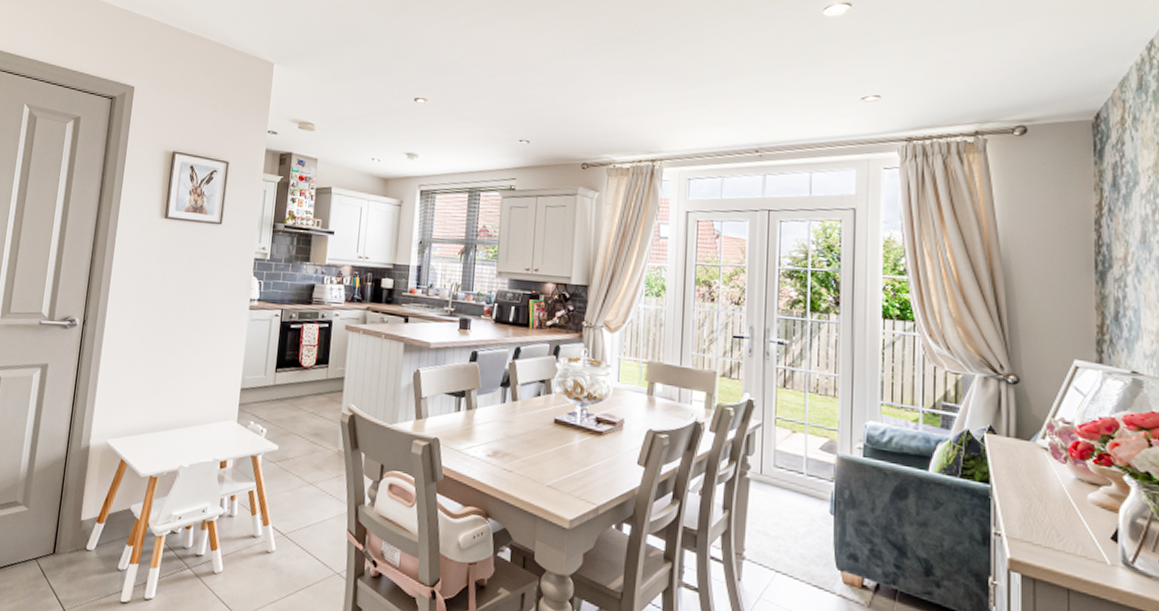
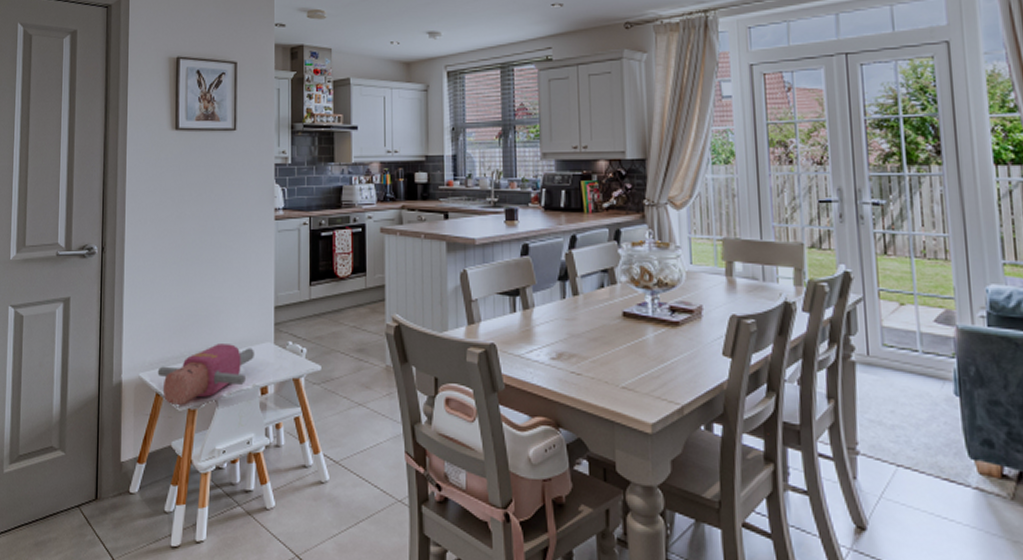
toy: none [124,418,219,472] -> present [157,344,255,405]

